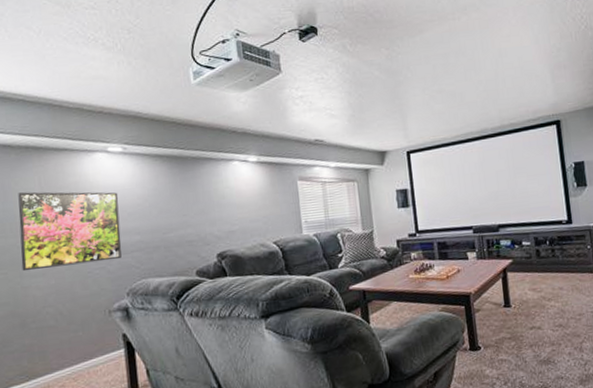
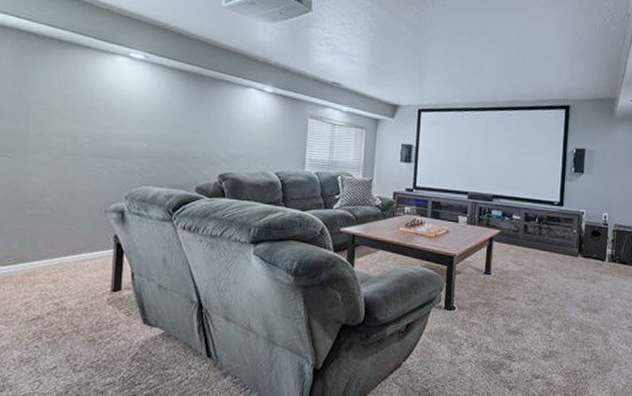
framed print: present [18,192,122,272] -> none [27,81,133,163]

